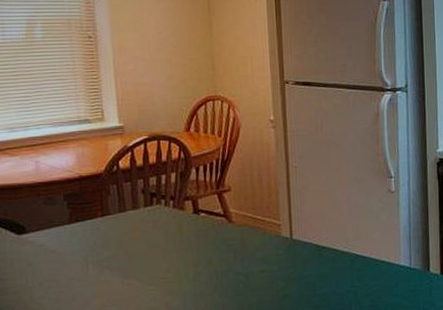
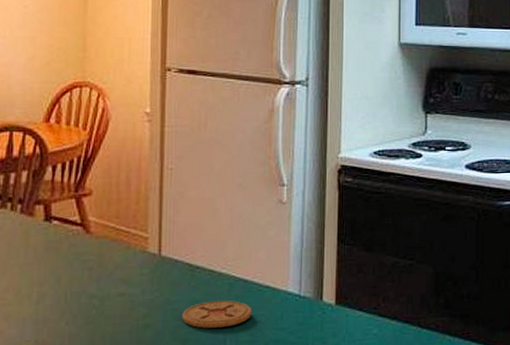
coaster: none [313,273,372,297] -> present [182,300,252,329]

